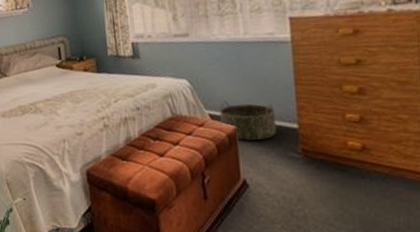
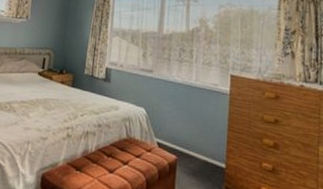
basket: present [219,100,277,140] -> none [165,133,210,173]

